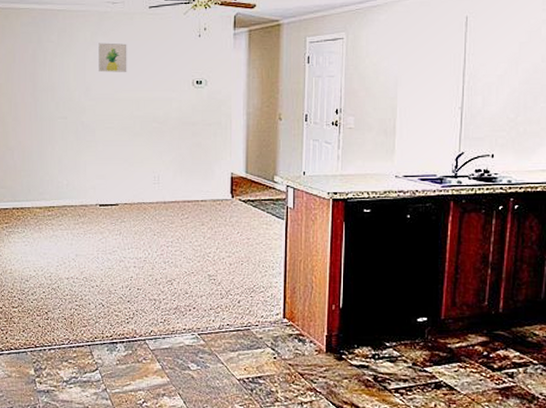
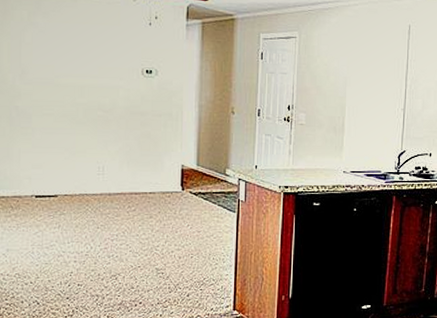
wall art: present [99,42,127,73] -> none [37,23,70,56]

